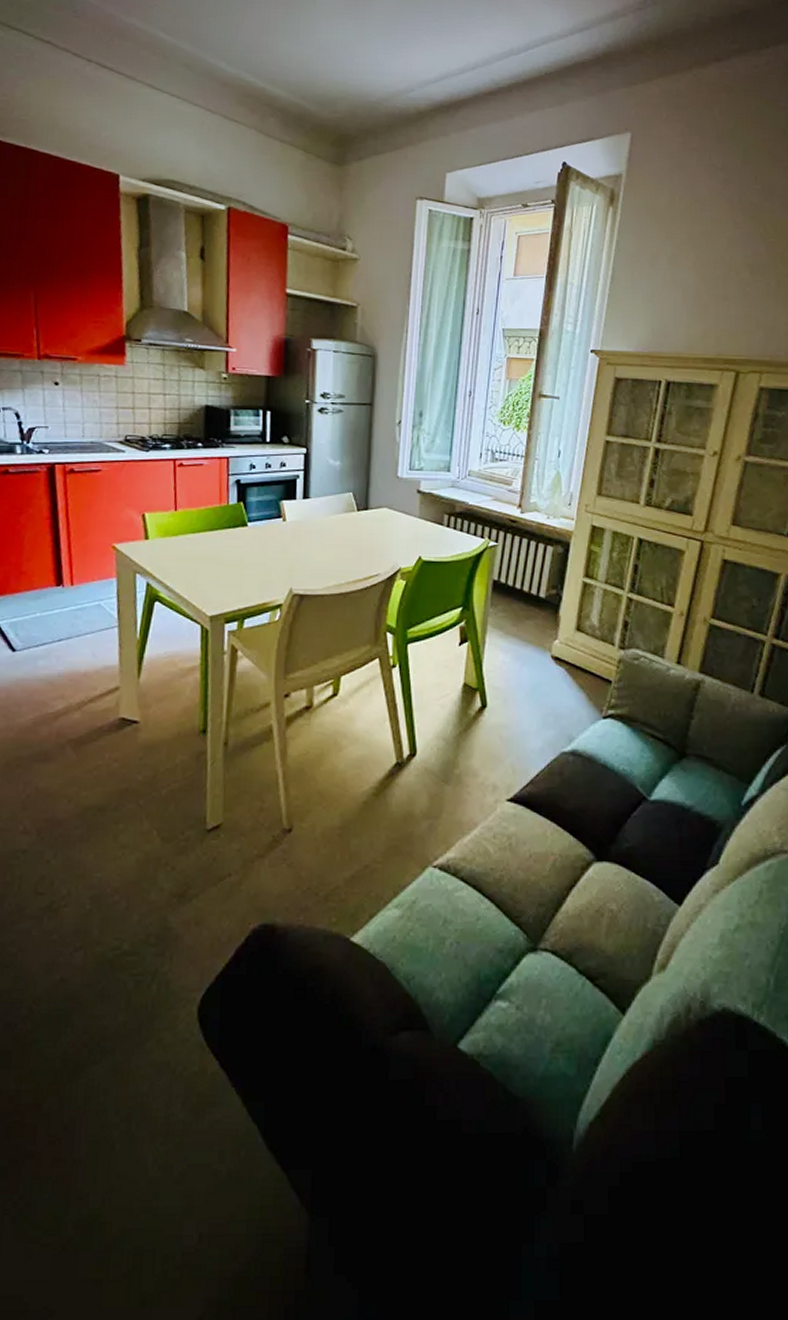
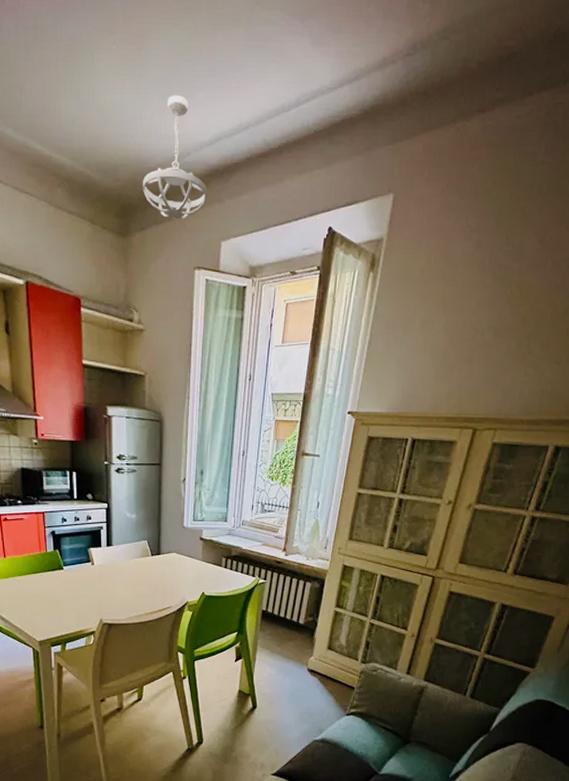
ceiling light fixture: none [361,37,431,152] -> present [142,95,207,221]

